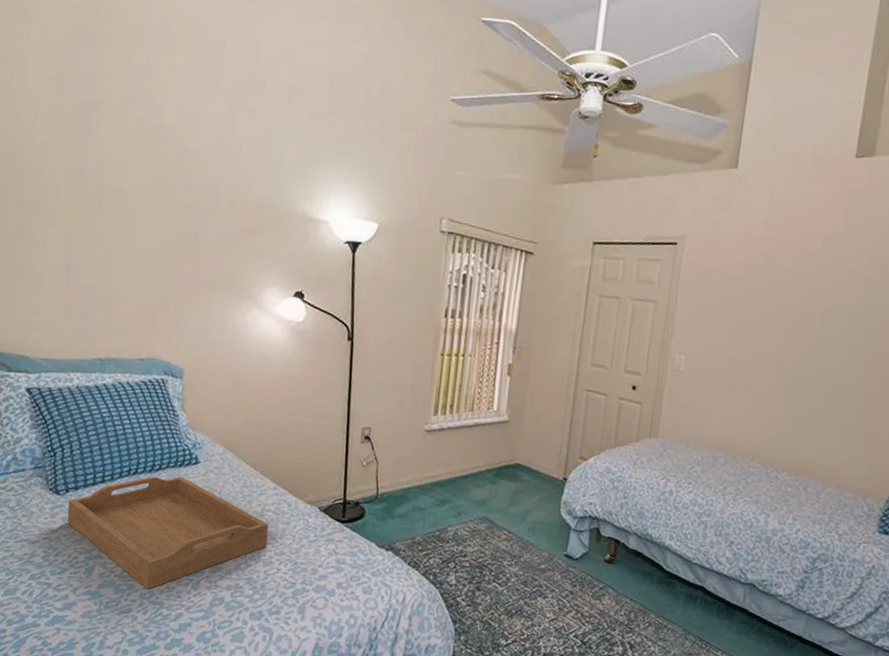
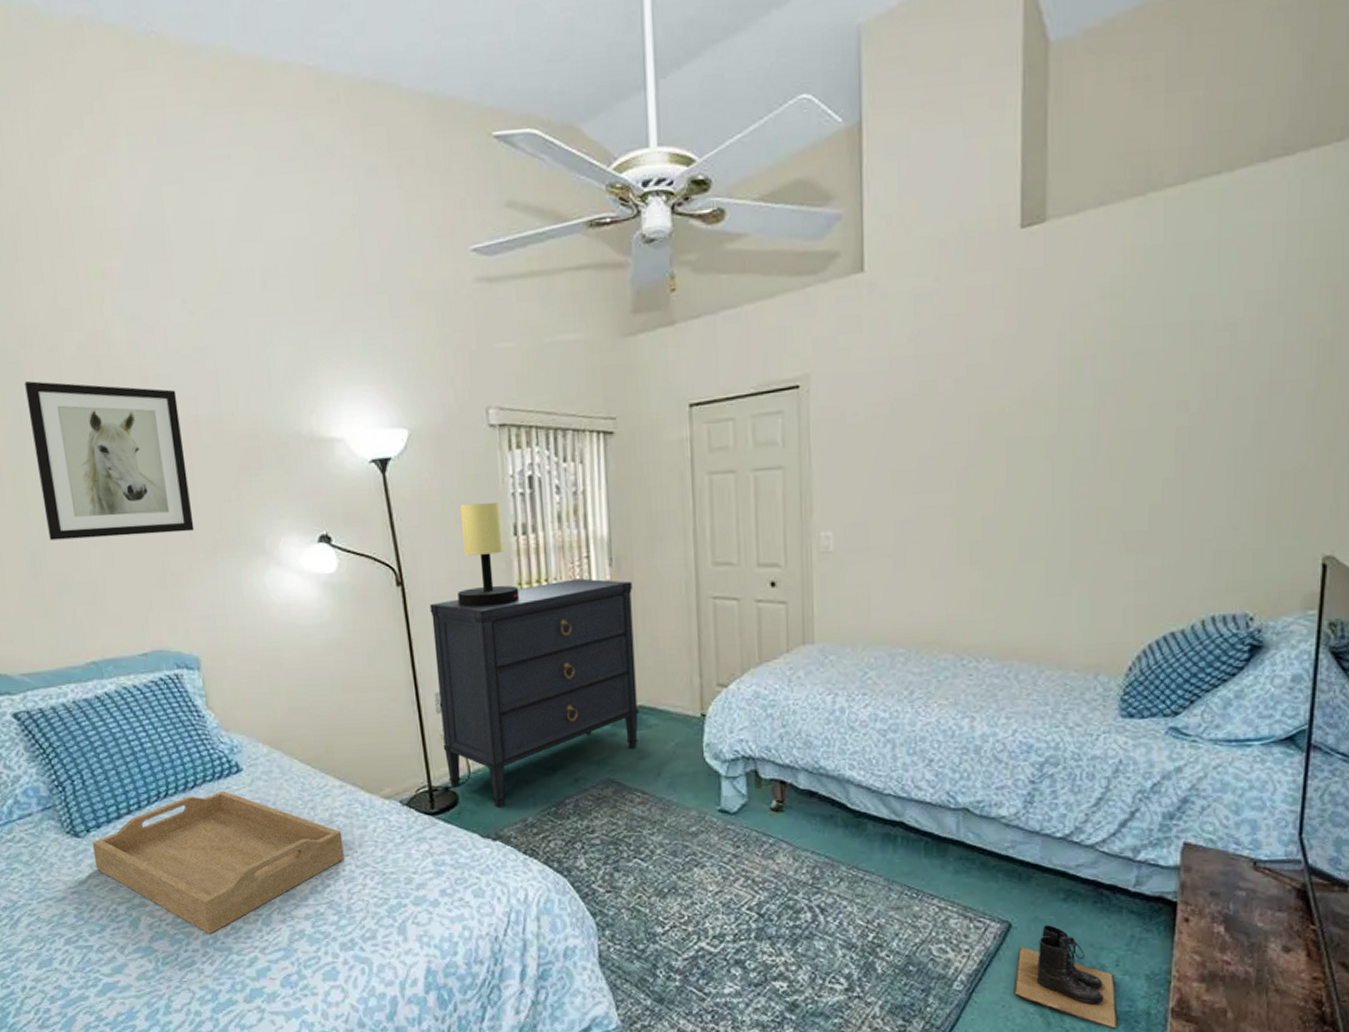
wall art: none [85,136,206,271] -> present [24,381,195,541]
dresser: none [360,358,528,526] -> present [429,578,639,808]
table lamp: none [393,287,441,369] -> present [457,503,520,607]

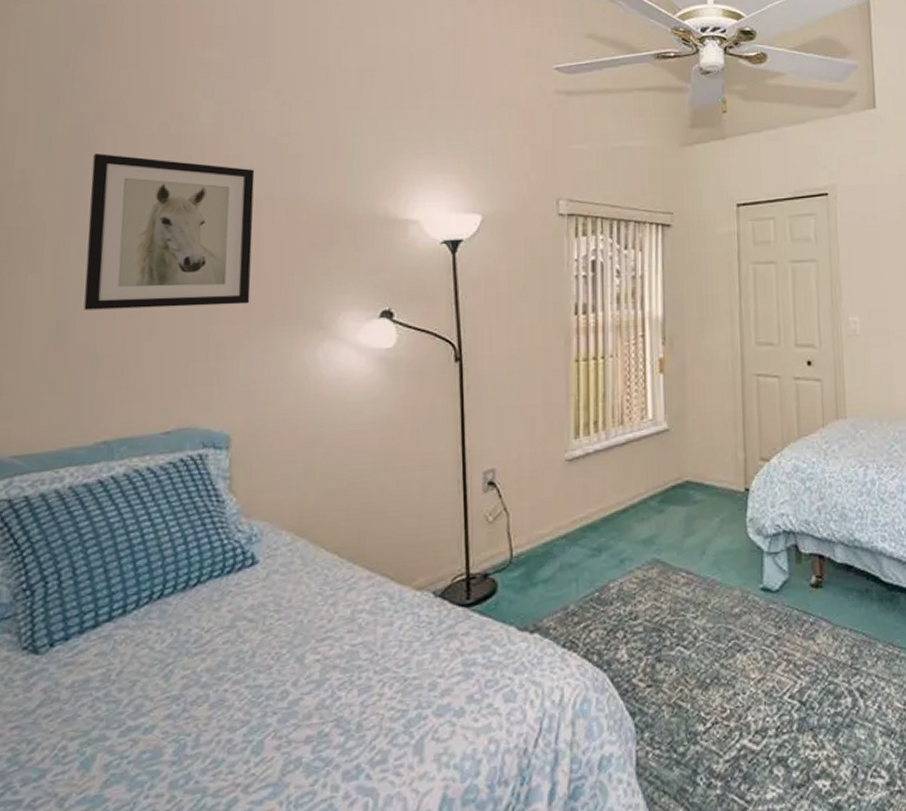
serving tray: present [92,790,345,934] -> none [51,587,363,772]
dresser: present [429,578,639,808] -> none [486,356,686,595]
table lamp: present [457,503,520,607] -> none [515,284,576,383]

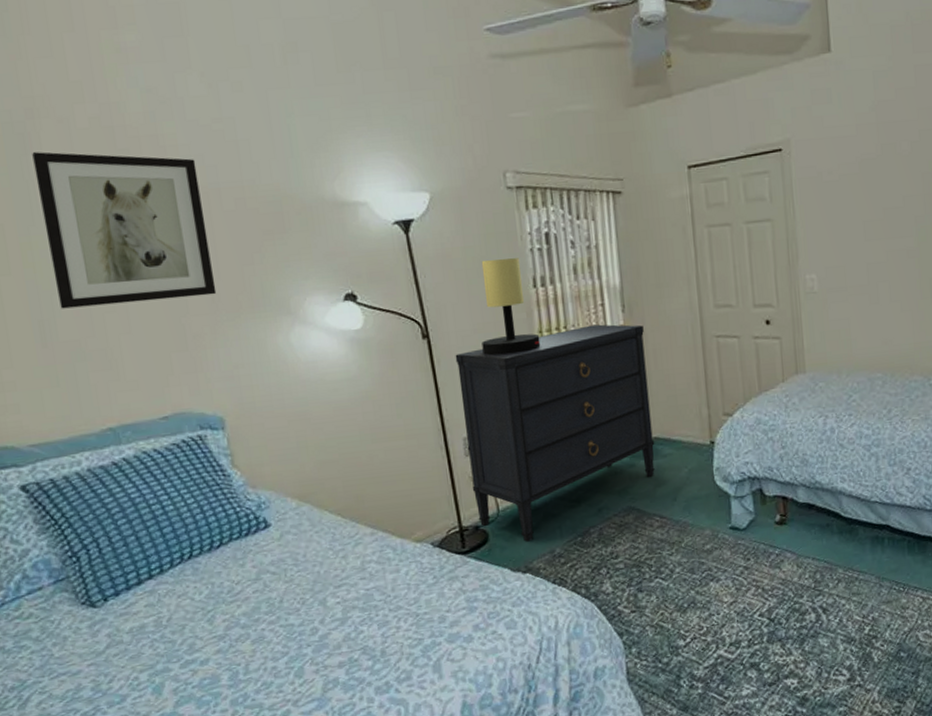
dresser: none [486,356,686,595] -> present [455,324,655,542]
table lamp: none [515,284,576,383] -> present [481,258,541,356]

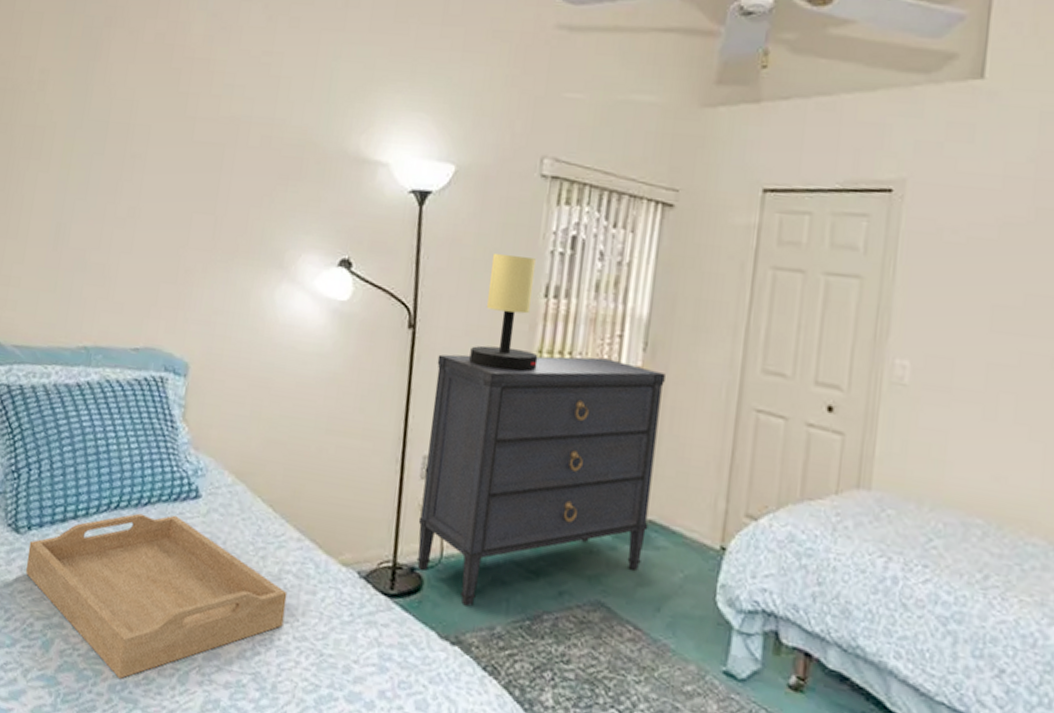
wall art: present [32,151,217,309] -> none [79,59,237,231]
serving tray: none [110,547,378,693] -> present [26,513,288,679]

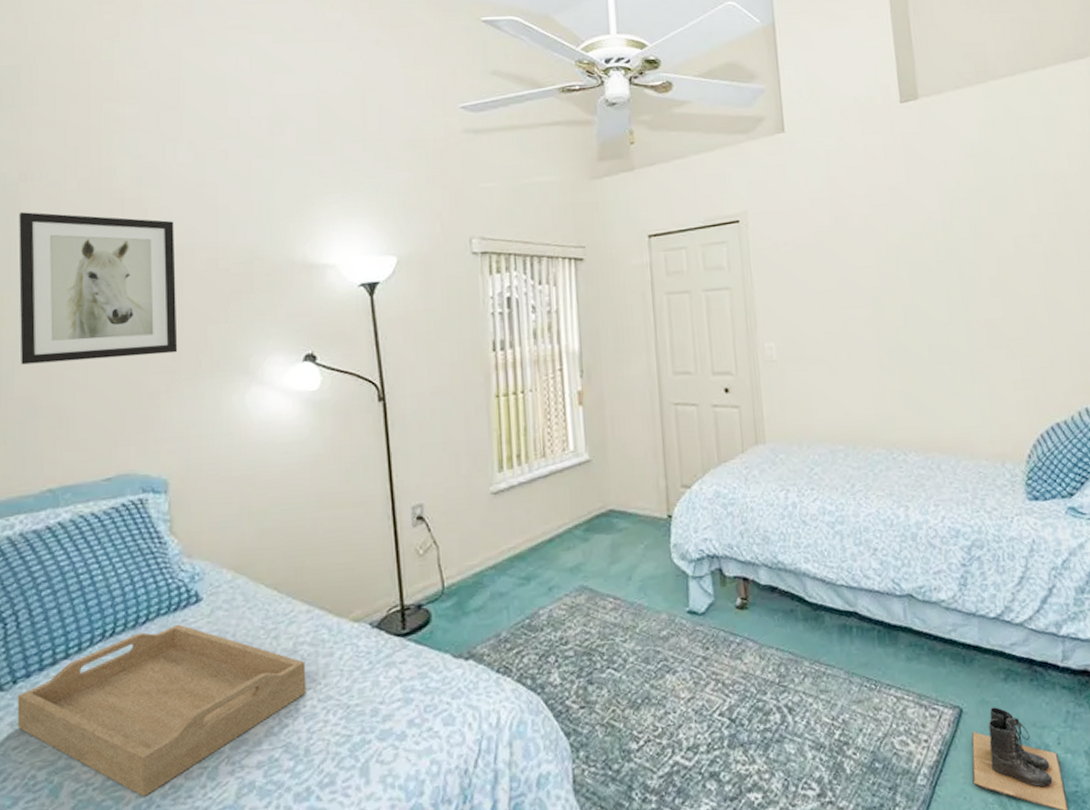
wall art: none [79,59,237,231] -> present [18,212,178,365]
dresser: present [416,354,665,607] -> none [410,389,610,624]
table lamp: present [469,254,538,372] -> none [438,321,497,420]

